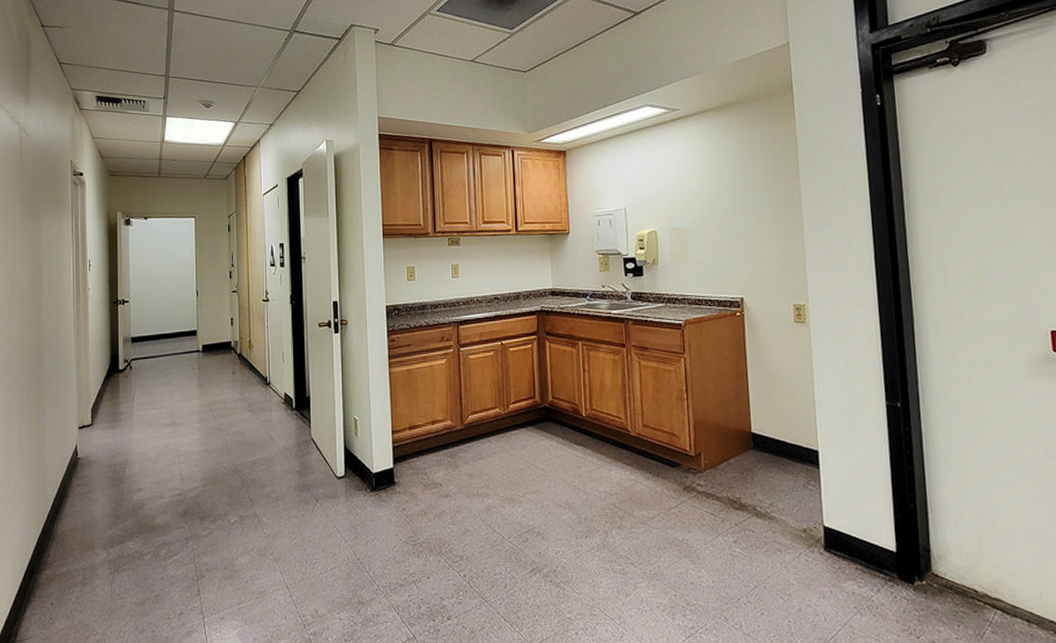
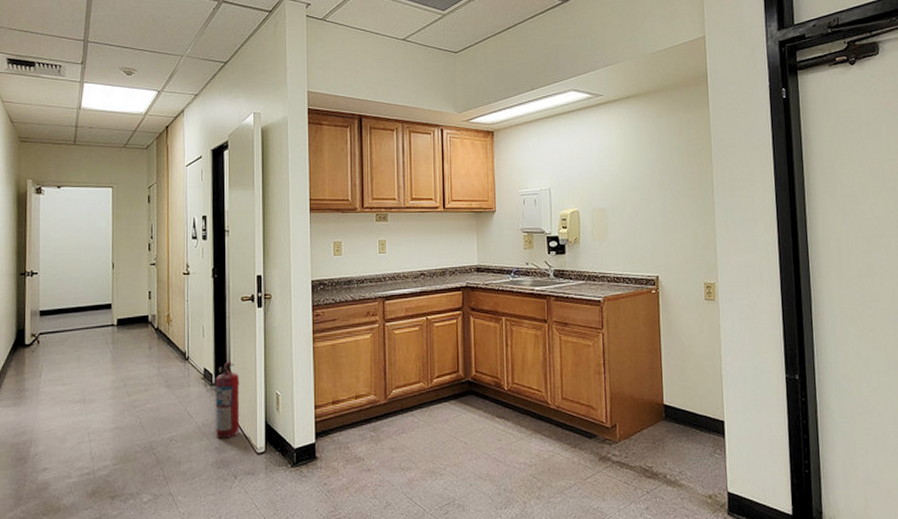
fire extinguisher: none [295,386,320,463] -> present [215,361,240,440]

